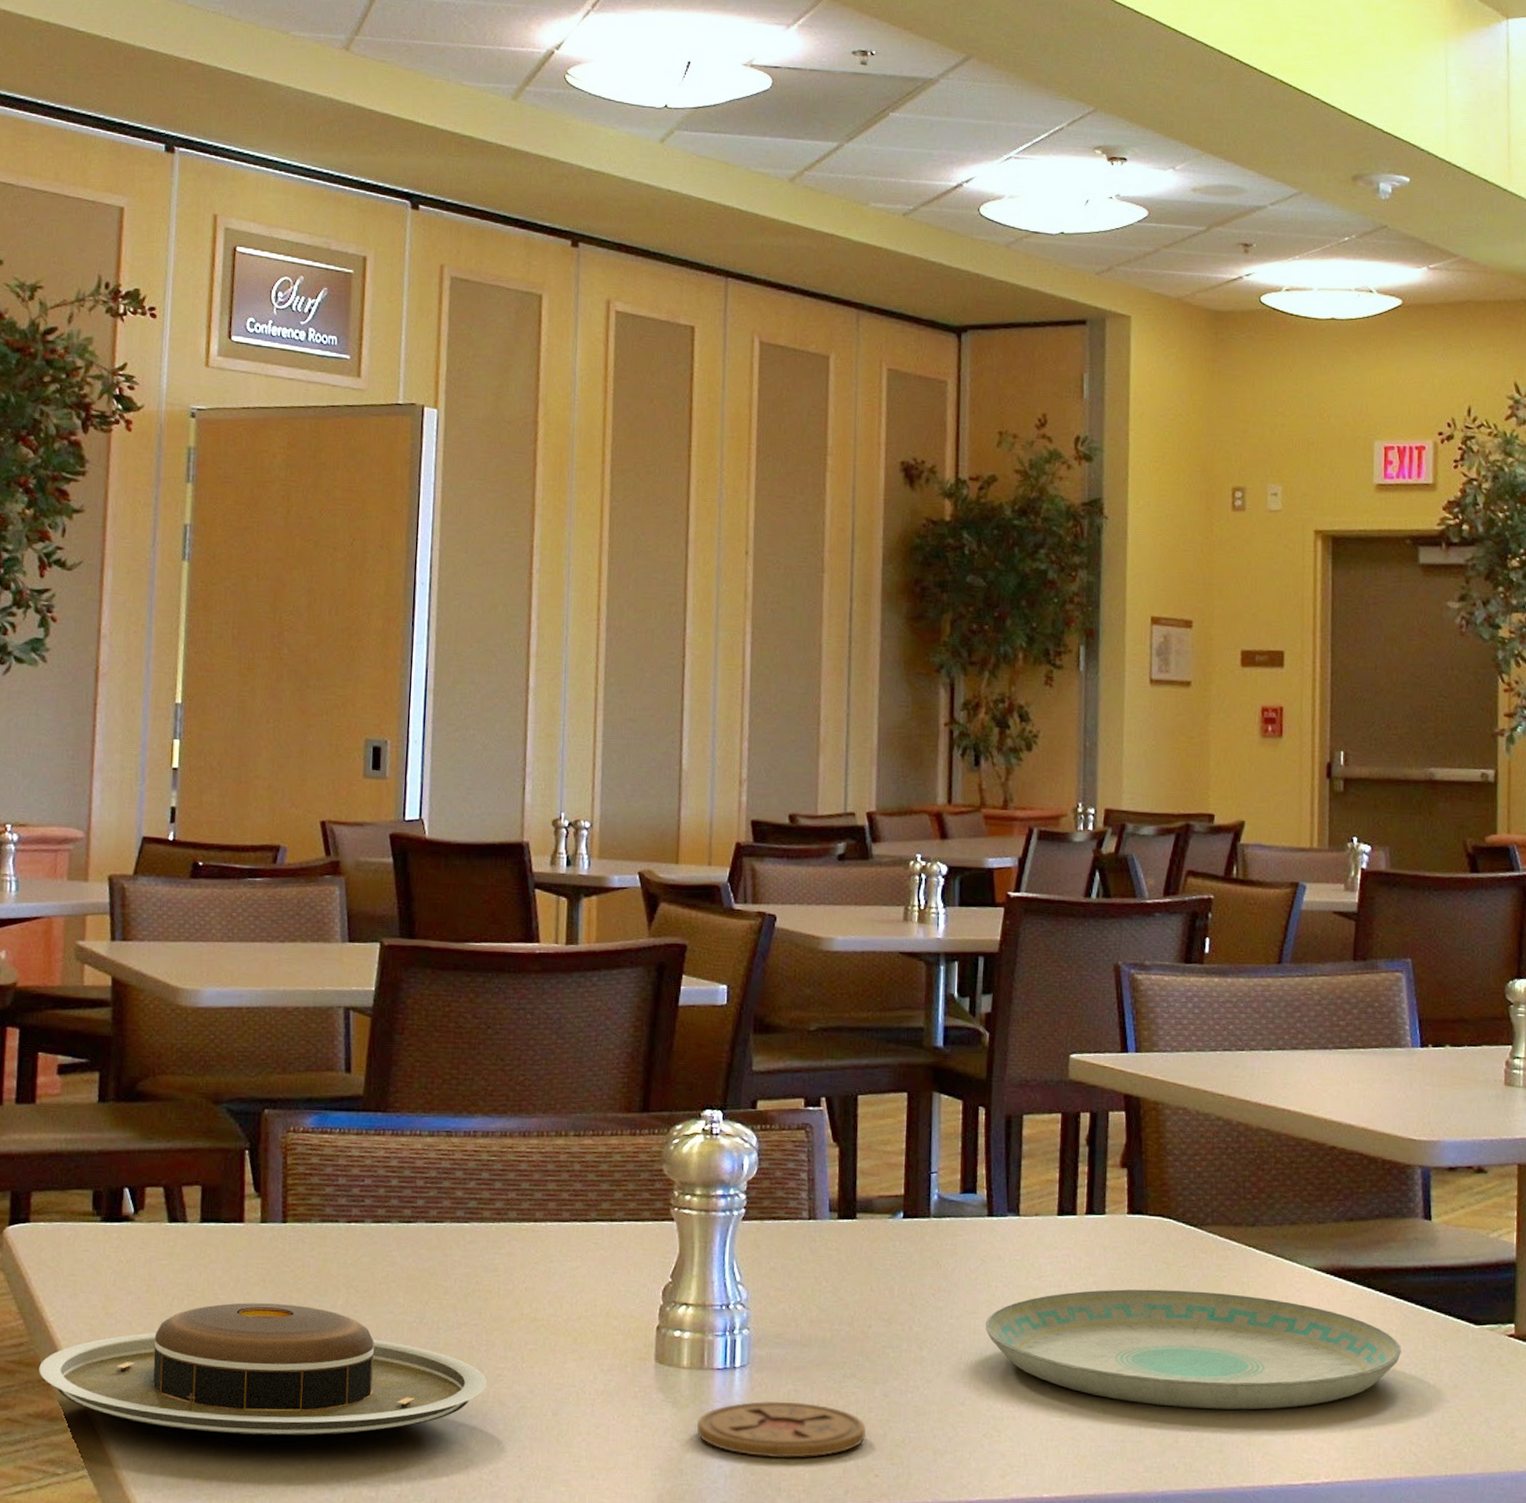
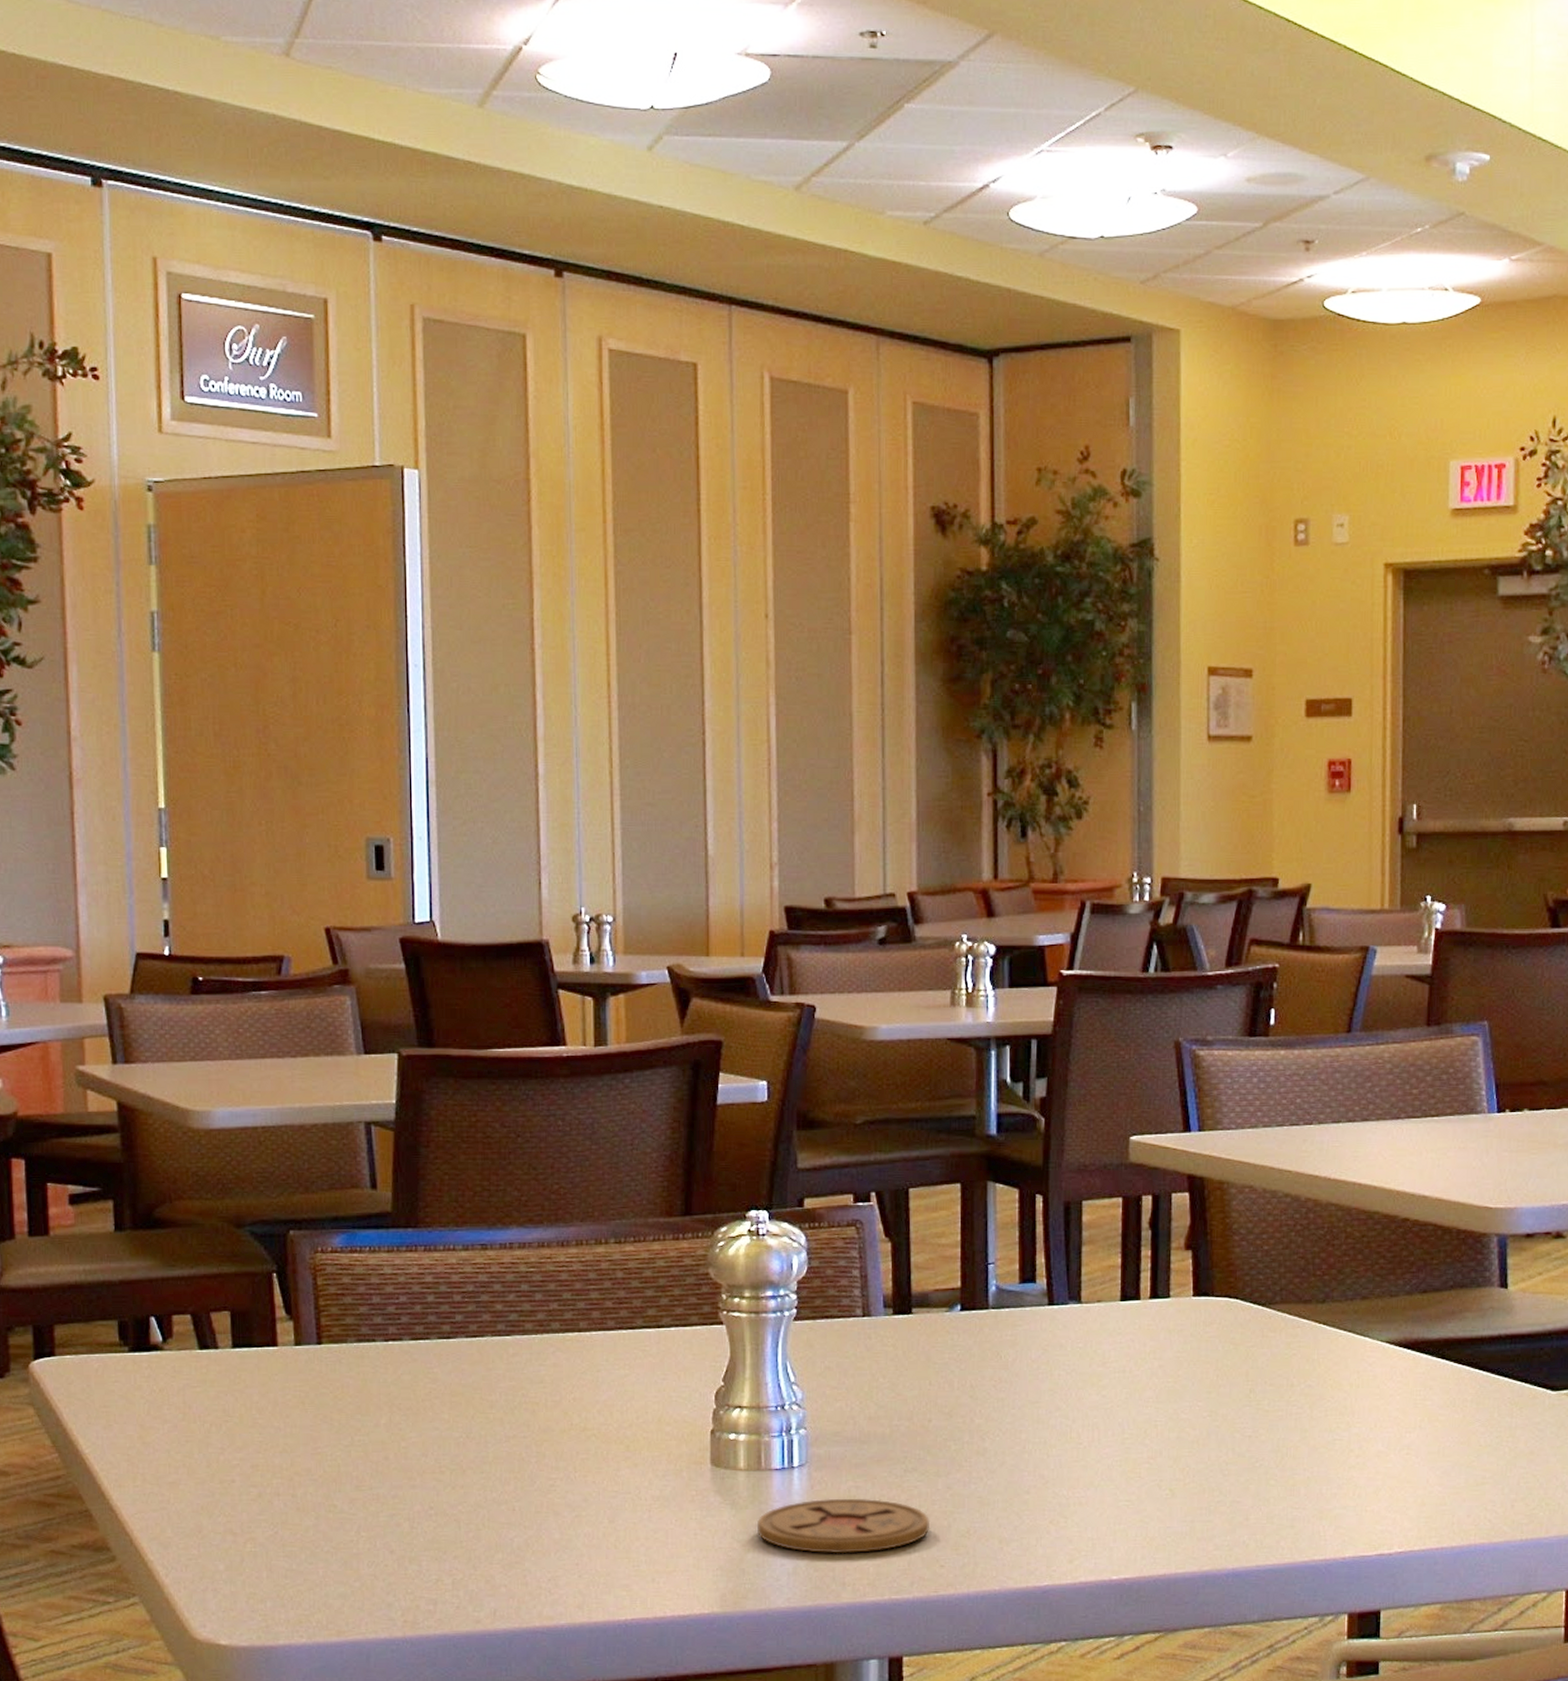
plate: present [39,1302,487,1435] -> none [79,1426,539,1554]
plate: present [985,1289,1402,1410] -> none [1048,1370,1477,1486]

